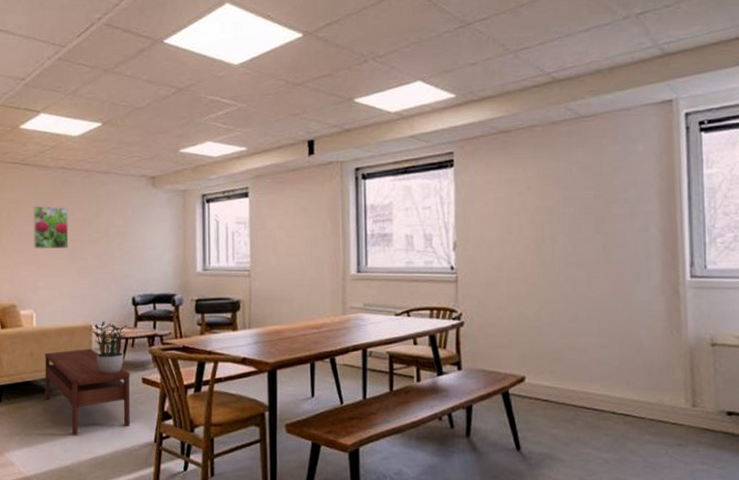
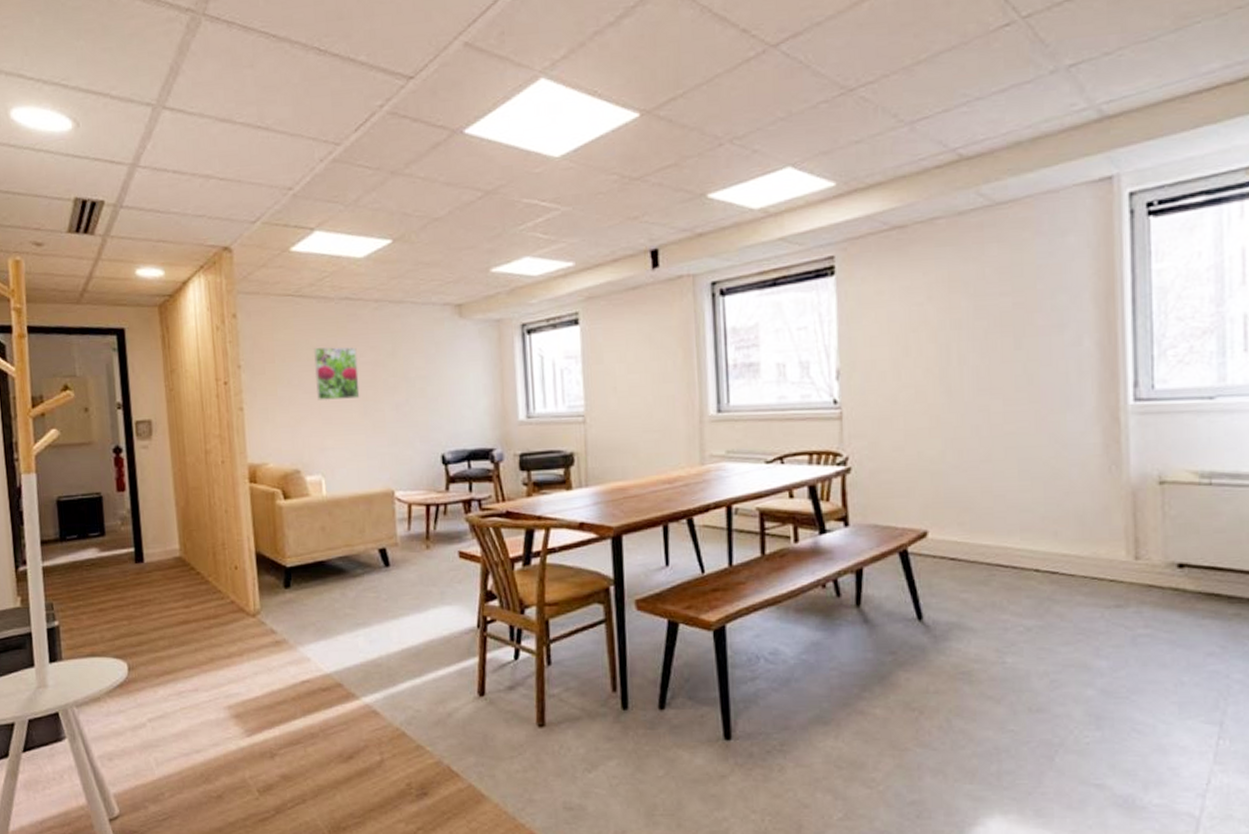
coffee table: present [45,349,130,436] -> none [339,519,447,624]
potted plant: present [90,321,129,374] -> none [392,484,439,549]

